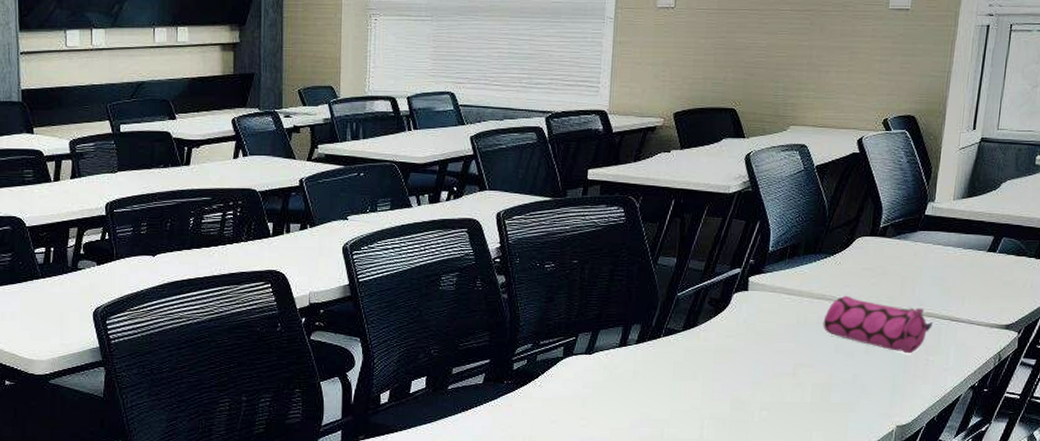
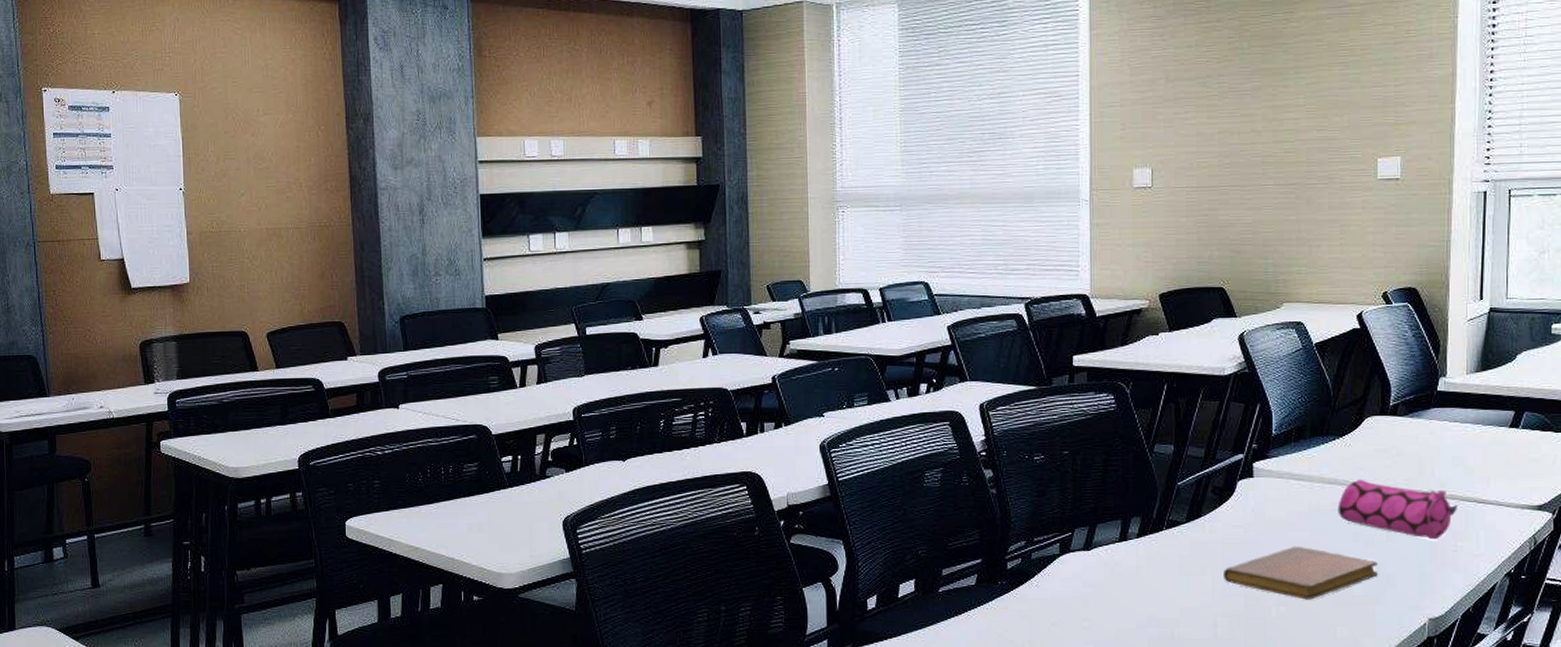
notebook: none [713,355,855,406] -> present [1224,546,1378,600]

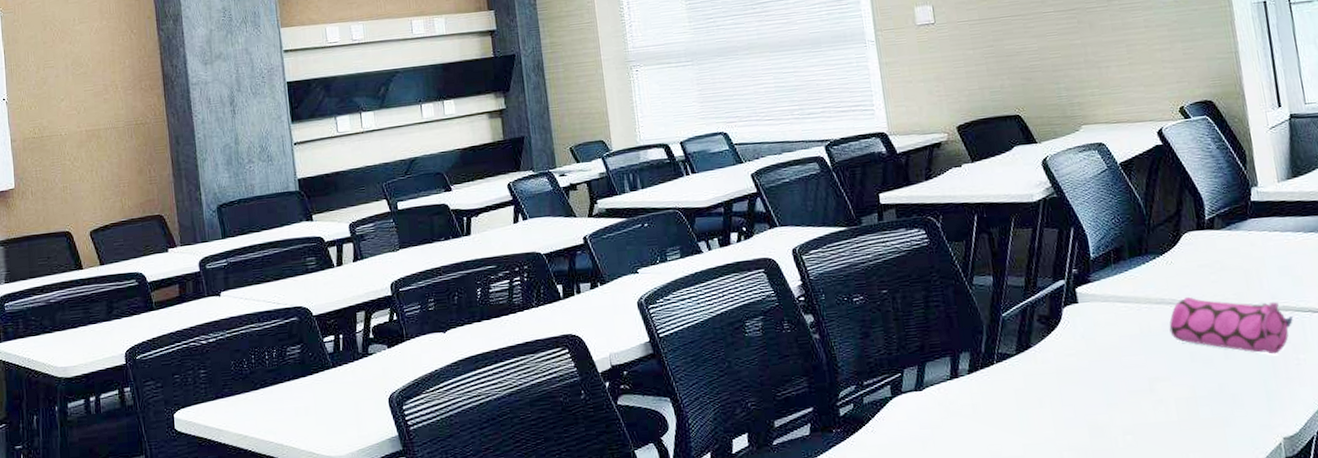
notebook: present [1224,546,1378,600] -> none [1062,370,1222,427]

